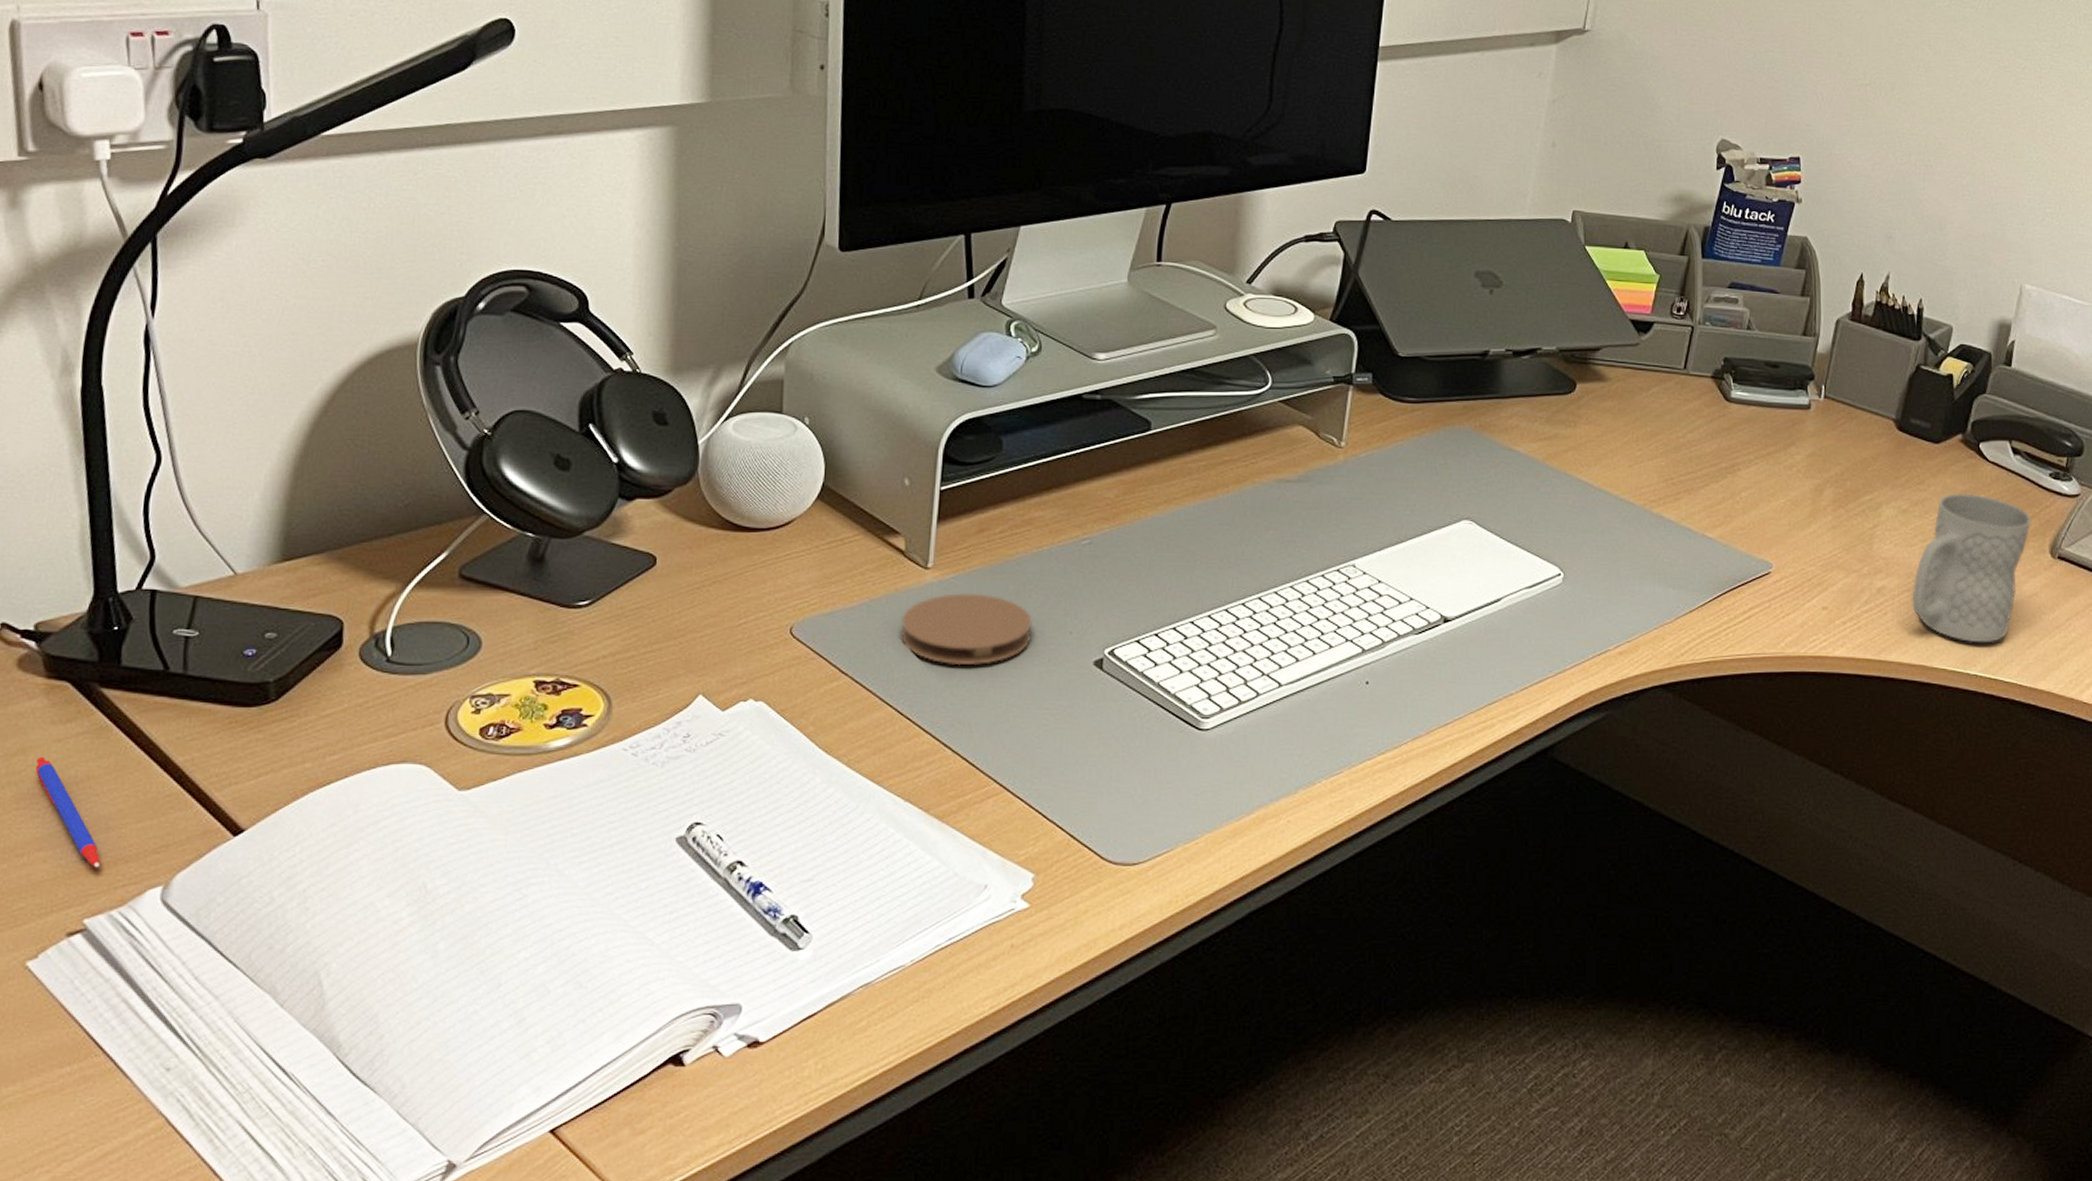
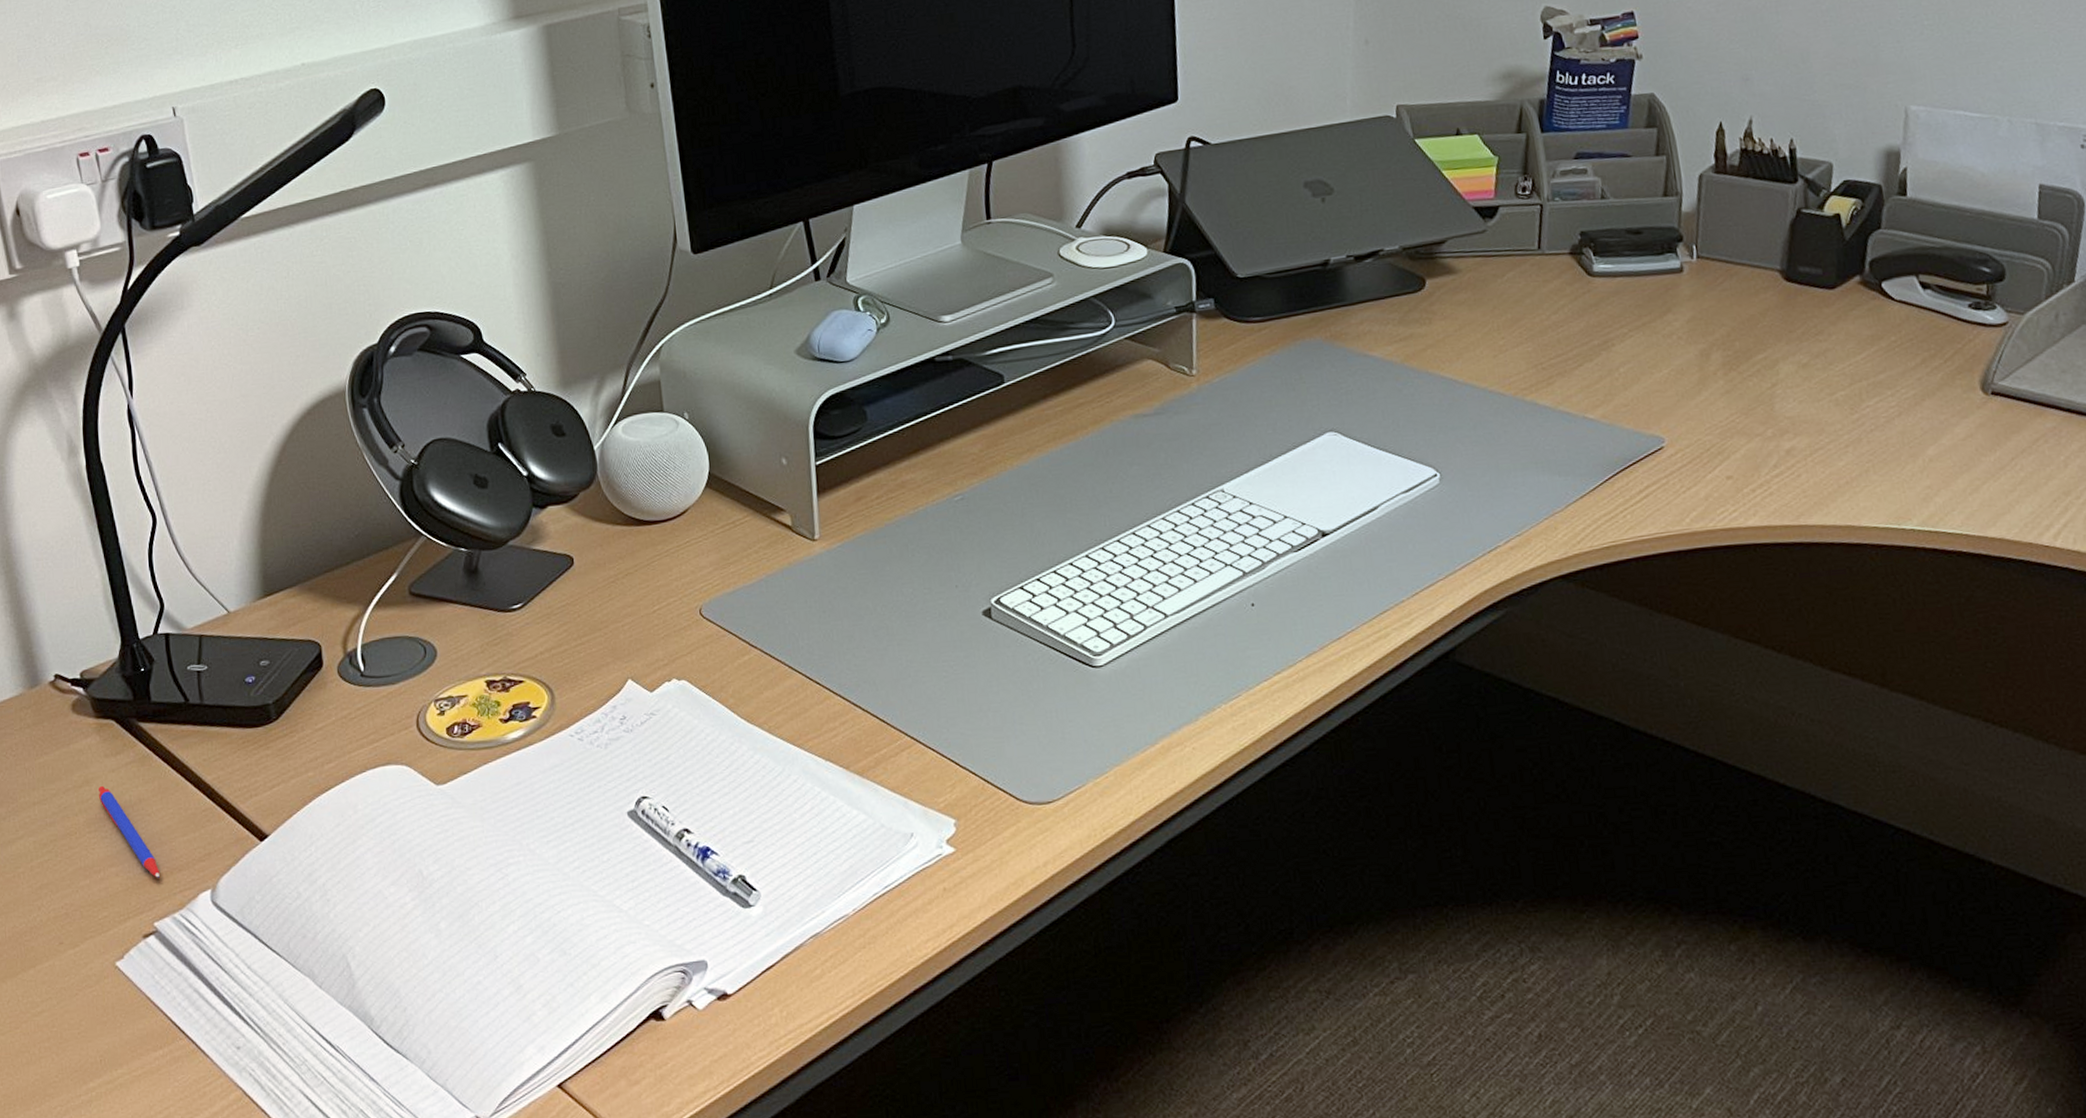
coaster: present [900,593,1032,666] -> none [797,558,920,629]
mug: present [1912,492,2032,643] -> none [1826,337,1955,496]

